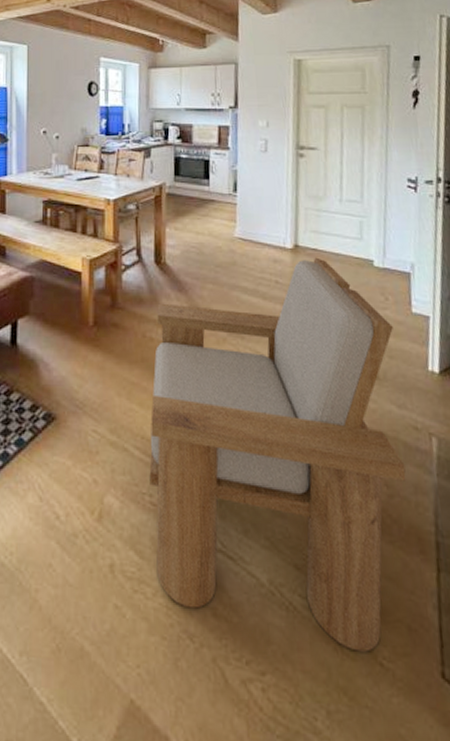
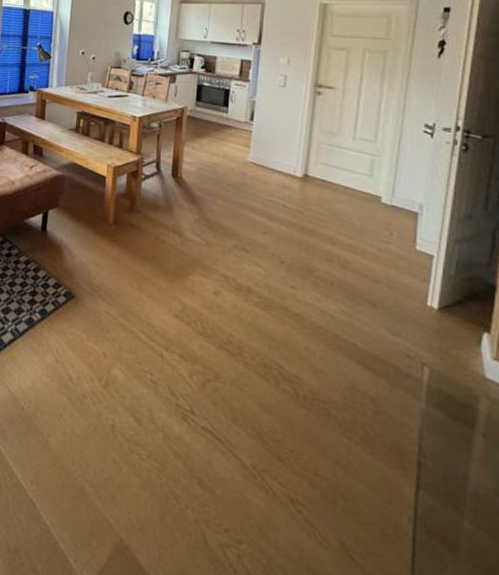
armchair: present [149,257,406,652] -> none [151,188,395,545]

